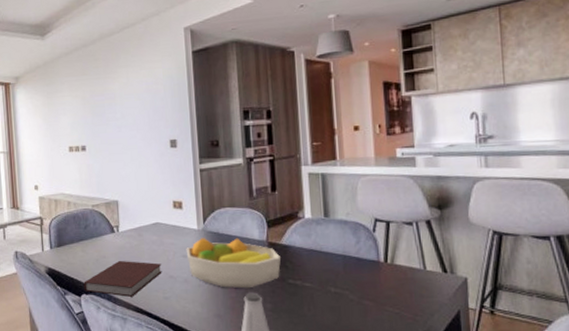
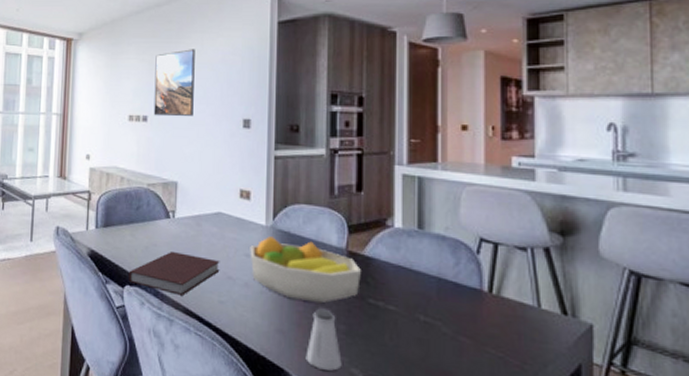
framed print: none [87,82,126,145] -> present [153,49,195,117]

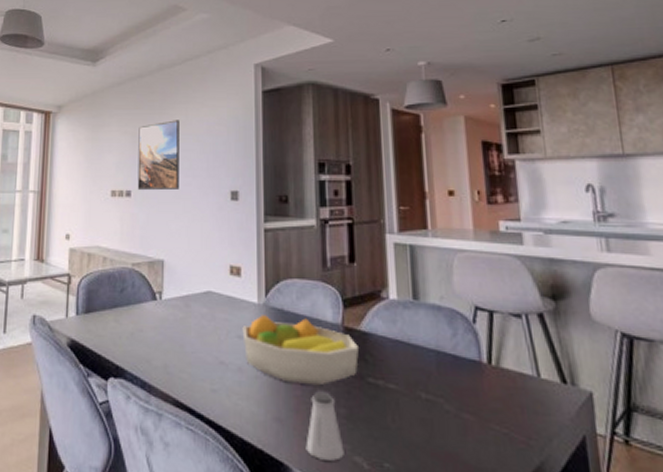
notebook: present [128,251,220,295] -> none [112,336,211,385]

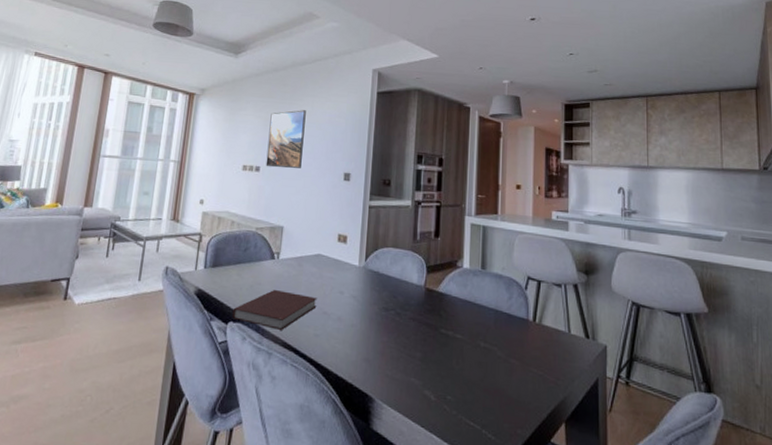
notebook: none [112,336,211,385] -> present [232,289,317,330]
fruit bowl: present [242,315,360,386] -> none [344,276,437,334]
saltshaker: present [305,391,344,461] -> none [387,338,417,394]

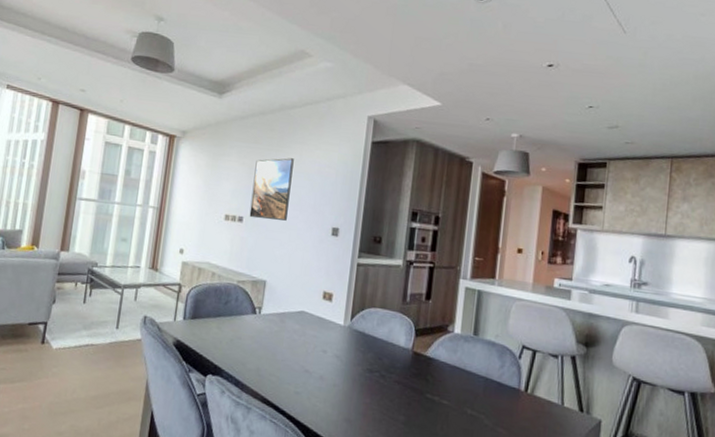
notebook: present [232,289,317,330] -> none [211,344,299,386]

